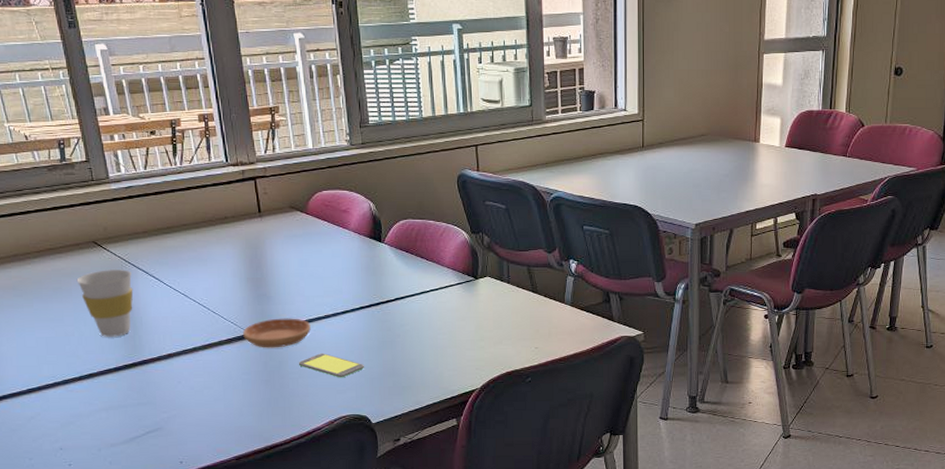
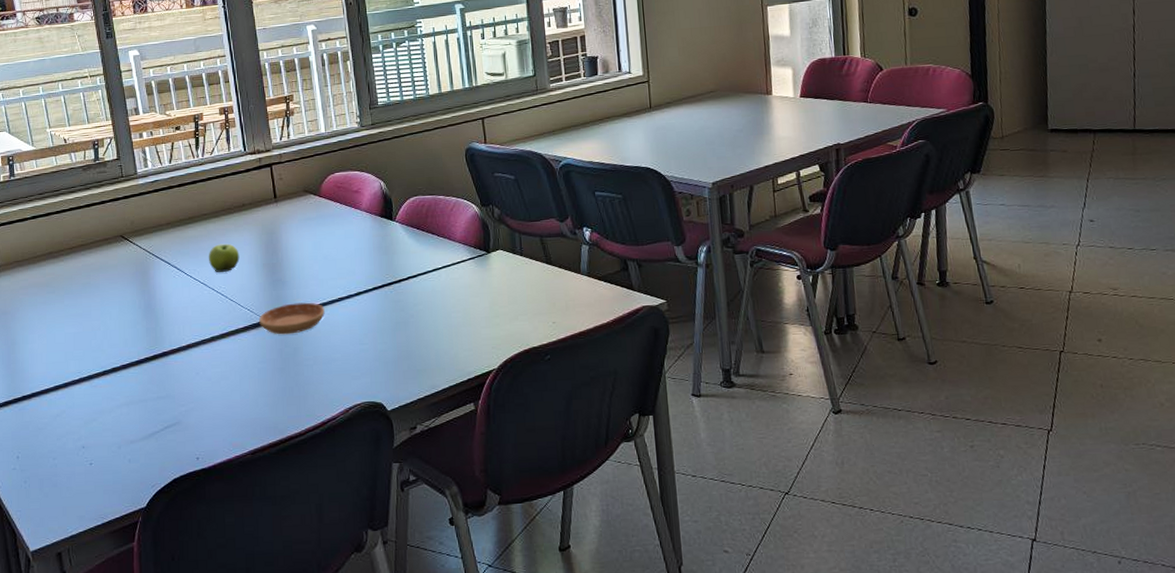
cup: present [76,269,133,337] -> none [104,261,156,330]
fruit: none [188,256,222,285] -> present [208,243,240,273]
smartphone: present [298,353,364,378] -> none [312,337,378,363]

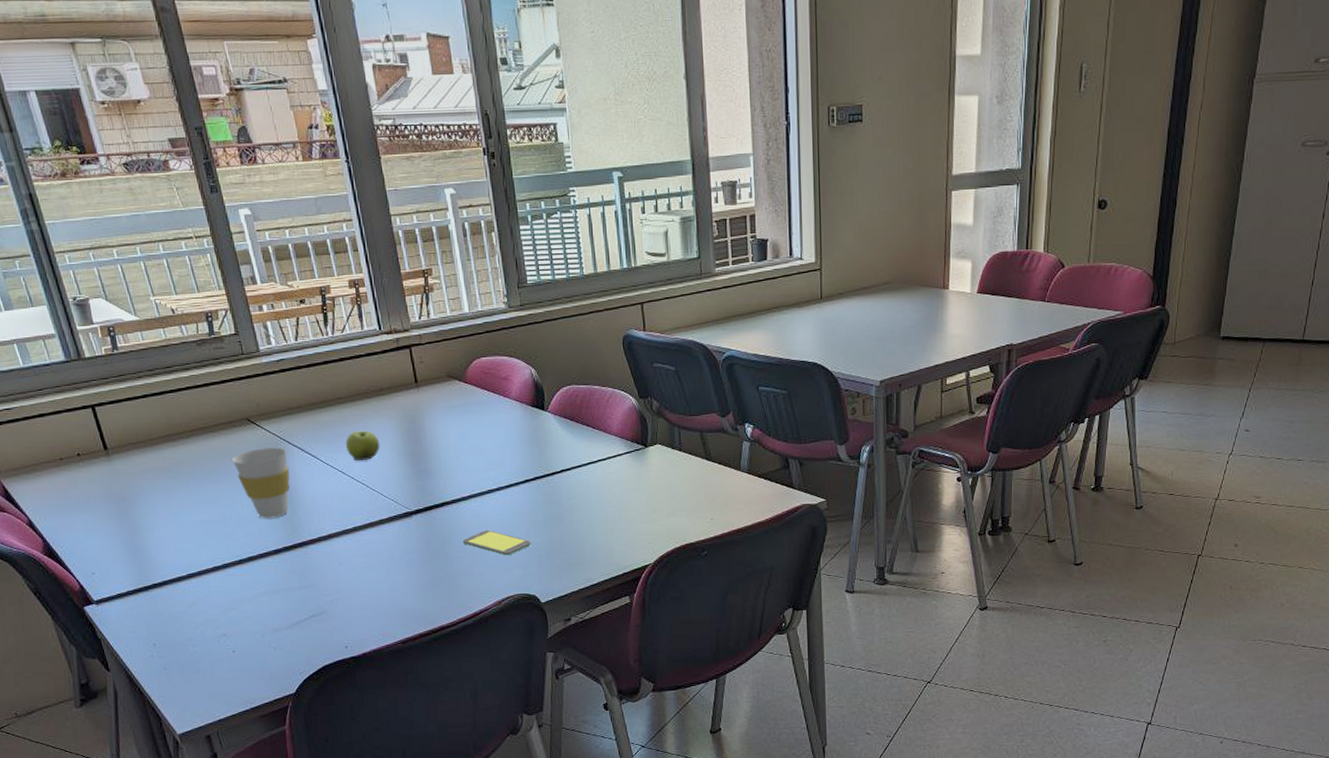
cup: none [104,261,156,330] -> present [231,447,290,518]
saucer: present [259,302,325,335] -> none [404,493,474,526]
smartphone: none [312,337,378,363] -> present [462,530,531,556]

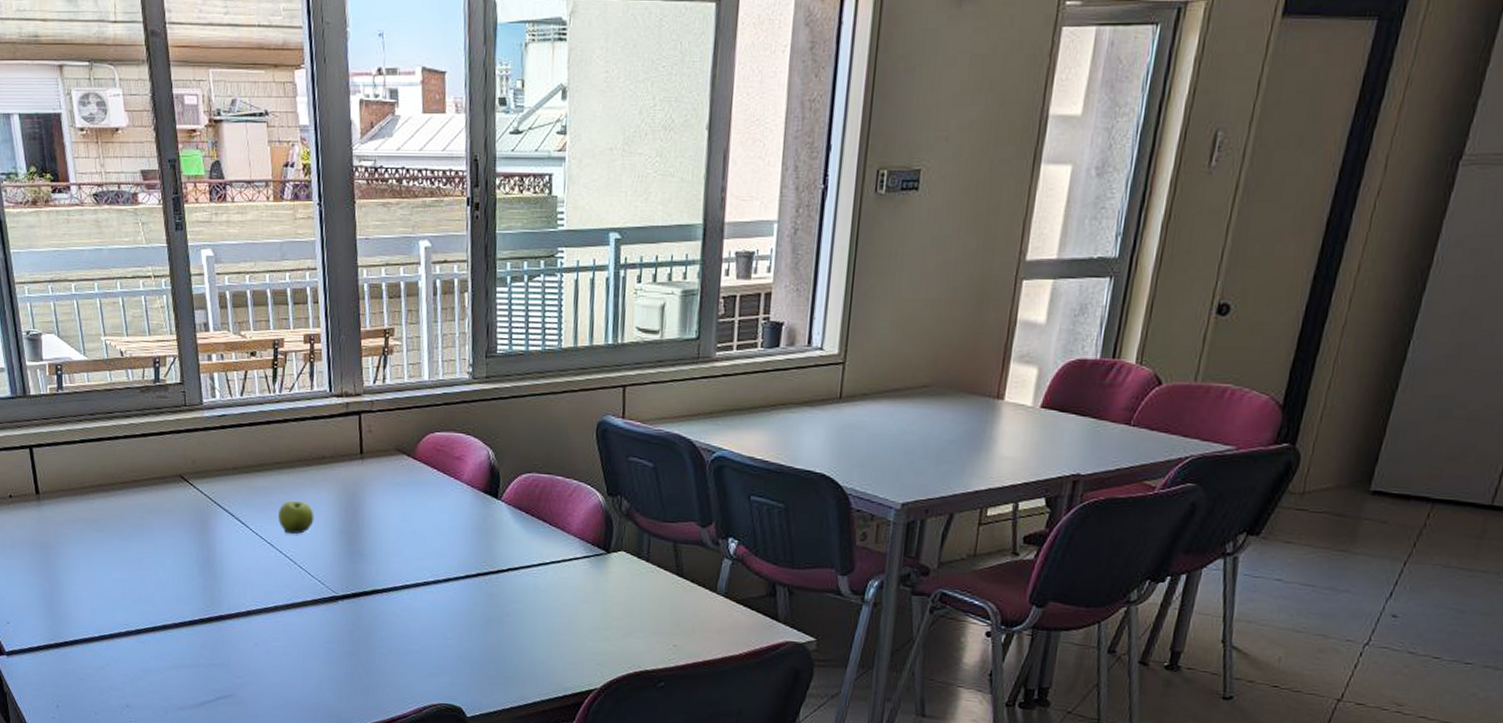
cup: present [231,447,290,518] -> none [159,508,217,586]
smartphone: present [462,530,531,556] -> none [388,626,464,659]

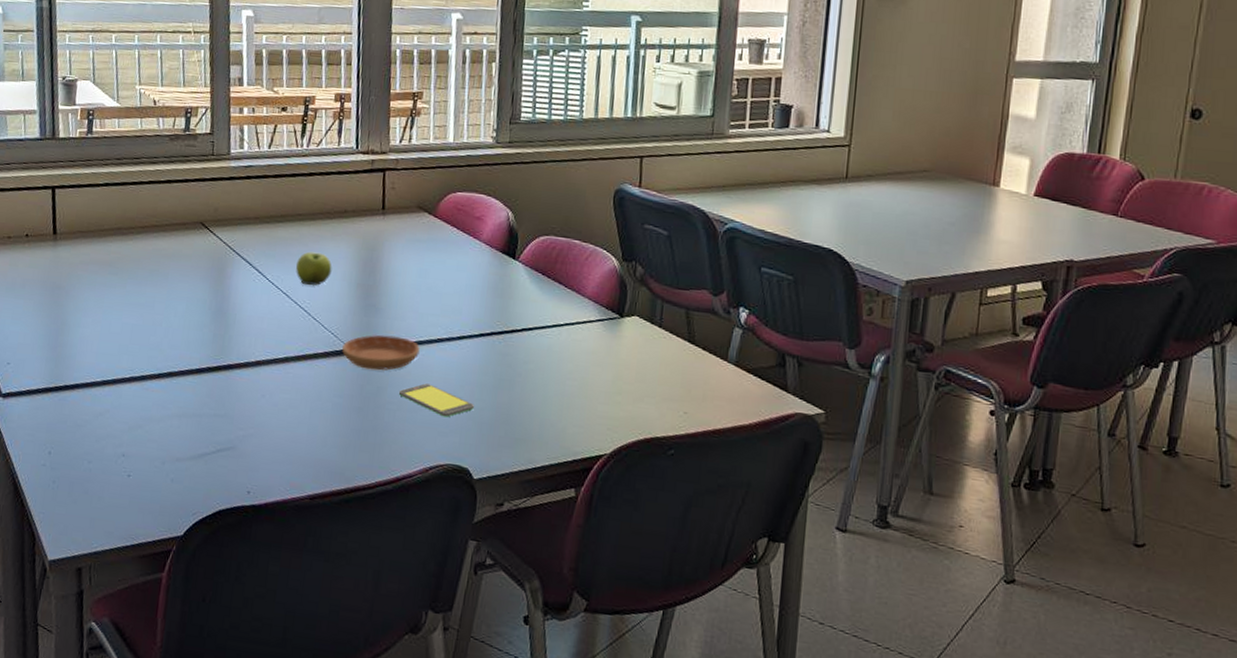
saucer: none [330,580,407,616] -> present [342,334,420,371]
smartphone: none [388,626,464,659] -> present [398,383,474,418]

